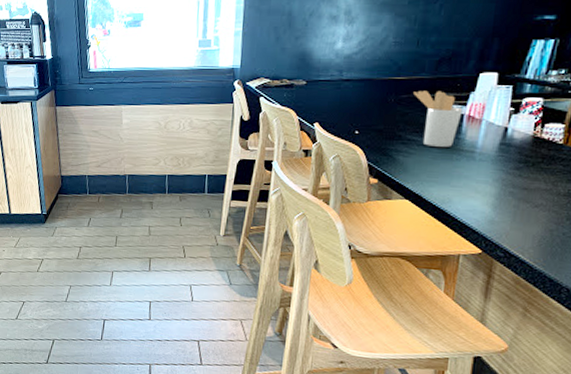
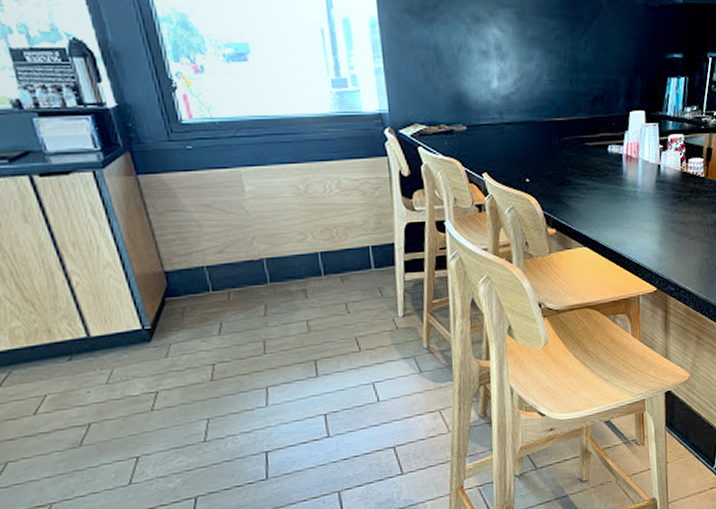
utensil holder: present [413,90,463,147] -> none [575,131,621,189]

